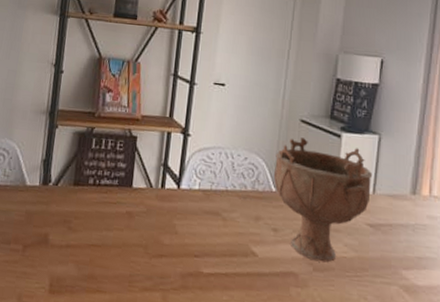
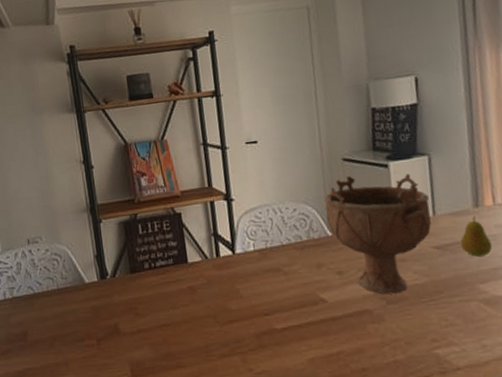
fruit: none [392,202,420,243] -> present [460,215,492,257]

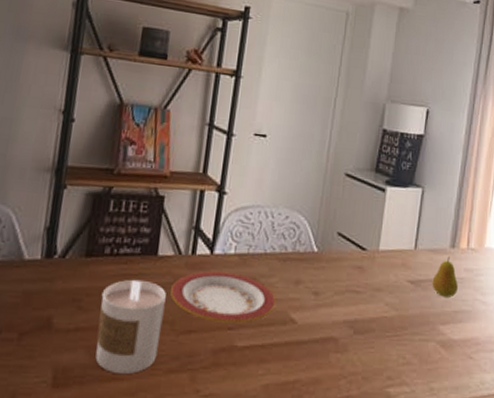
candle: none [151,284,209,362] -> present [95,279,166,374]
plate: none [206,266,303,311] -> present [170,271,276,323]
decorative bowl: present [324,174,431,295] -> none [316,193,415,324]

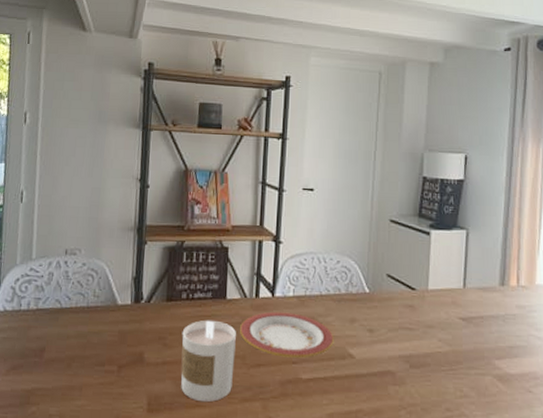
fruit: present [432,256,458,297] -> none [483,293,511,333]

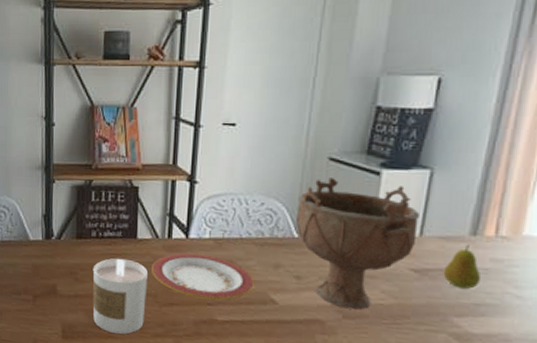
decorative bowl: none [367,237,462,359] -> present [296,178,421,310]
fruit: none [483,293,511,333] -> present [443,244,480,289]

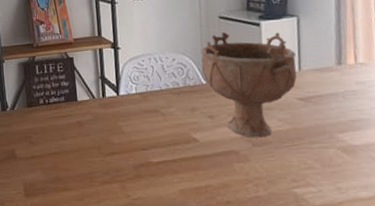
candle: present [92,258,148,334] -> none [44,119,93,185]
plate: present [151,253,254,300] -> none [92,107,178,145]
fruit: present [443,244,480,289] -> none [322,72,351,109]

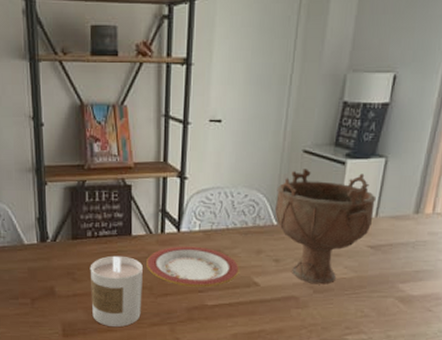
candle: none [44,119,93,185] -> present [90,255,143,327]
plate: none [92,107,178,145] -> present [146,246,239,287]

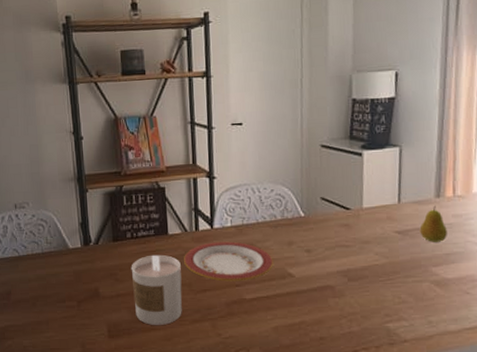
decorative bowl: present [275,169,377,285] -> none [300,162,397,272]
fruit: none [392,221,420,259] -> present [419,205,447,242]

